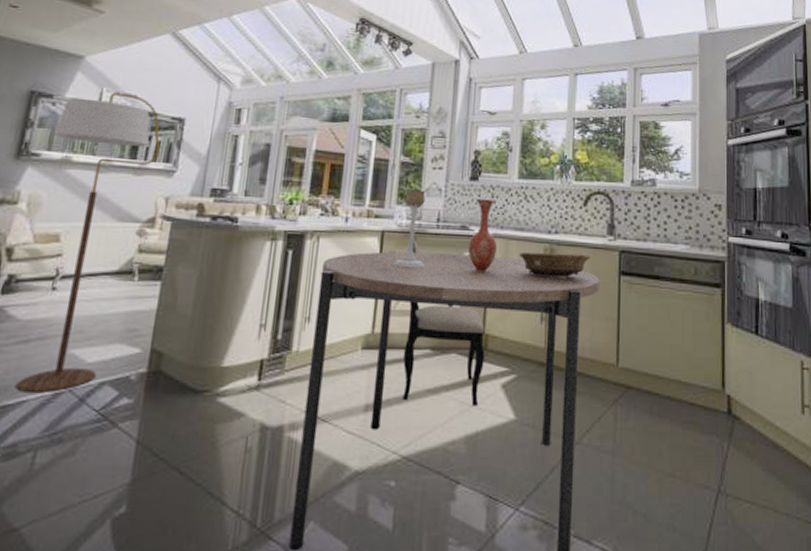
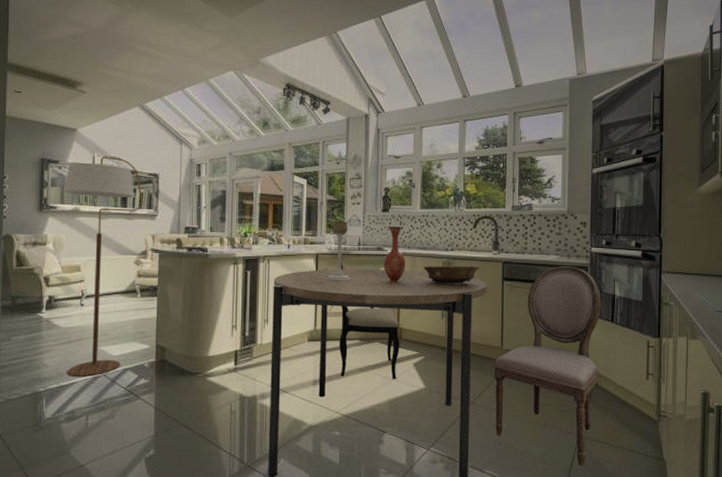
dining chair: none [607,259,742,537] -> present [494,266,601,466]

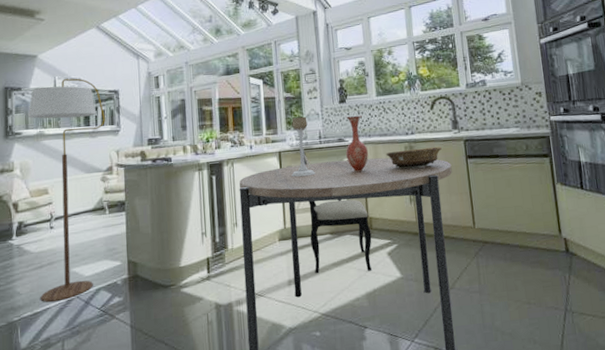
dining chair: present [494,266,601,466] -> none [469,137,576,343]

